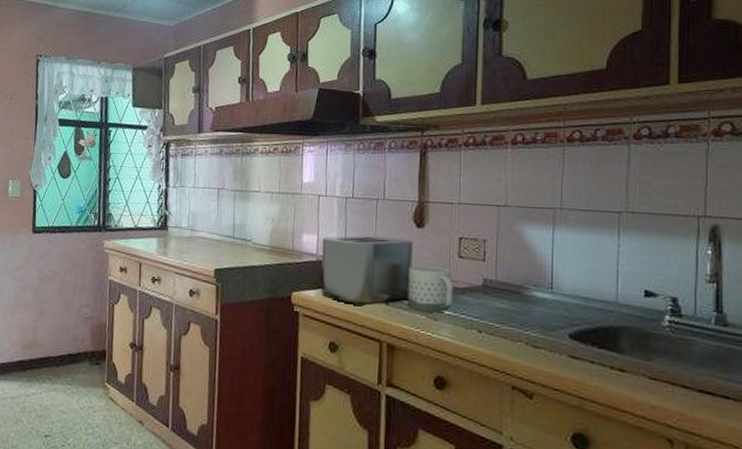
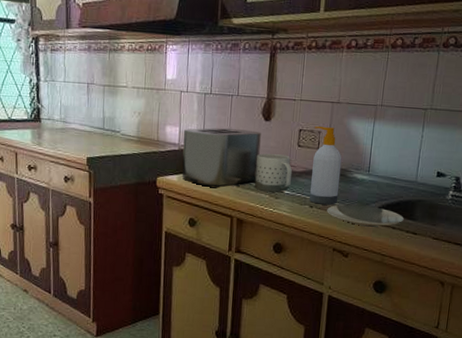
soap bottle: none [477,233,516,330] -> present [310,126,342,205]
plate: none [500,330,605,360] -> present [327,204,404,227]

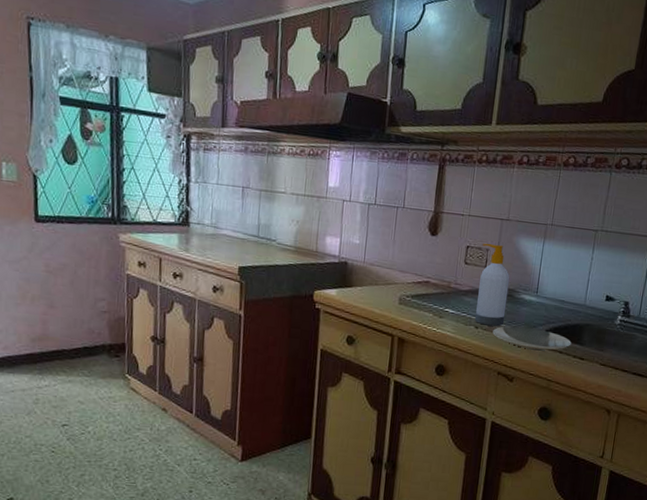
toaster: present [181,127,261,189] -> none [341,240,427,305]
mug: present [255,153,293,193] -> none [418,269,458,312]

